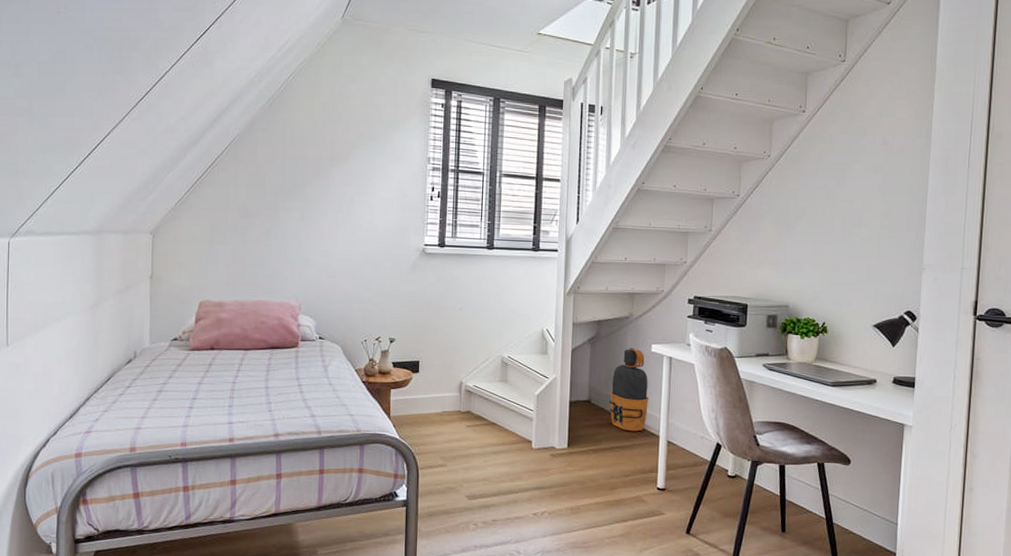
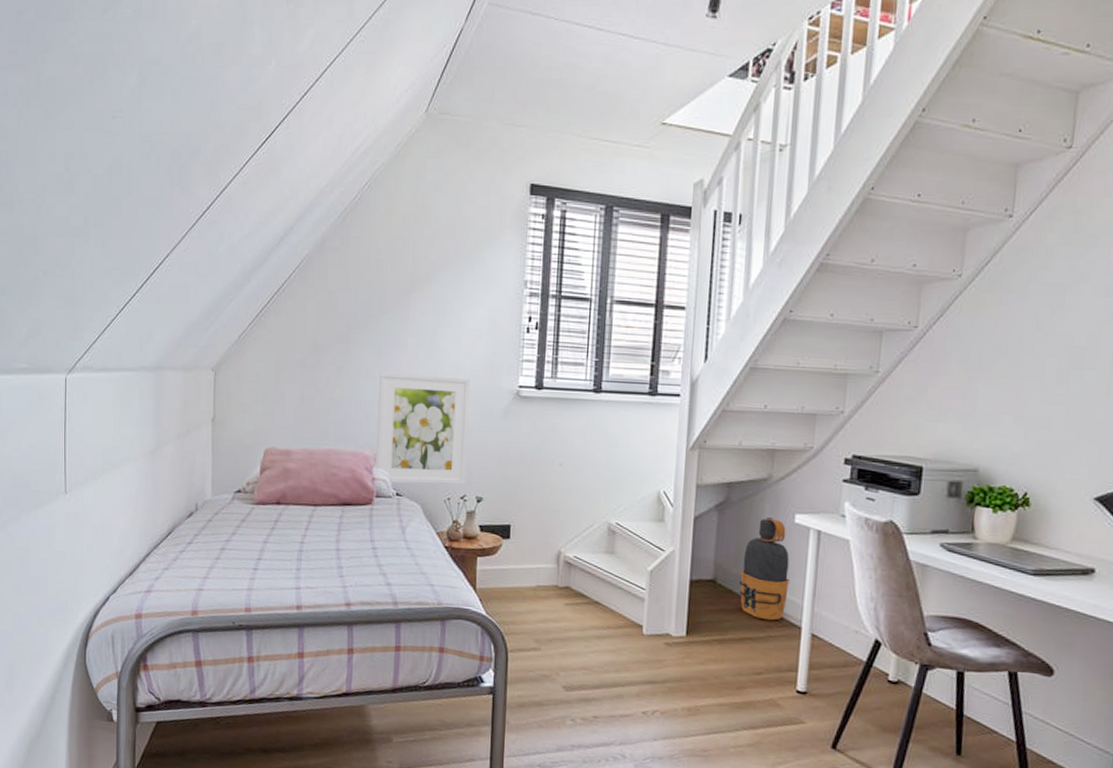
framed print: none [300,233,384,329] -> present [375,371,471,485]

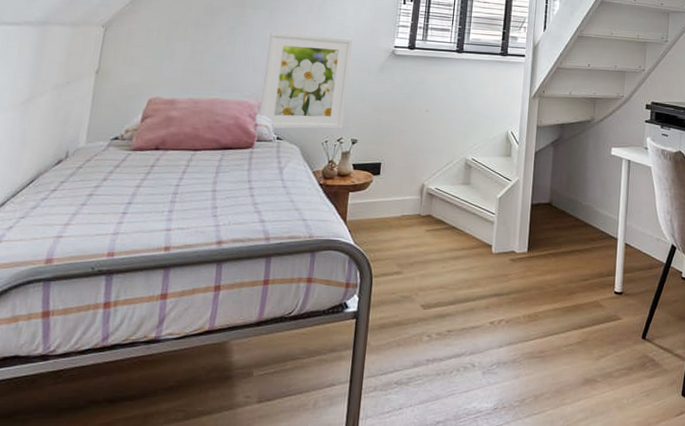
water bottle: present [738,517,791,621] -> none [569,151,609,235]

